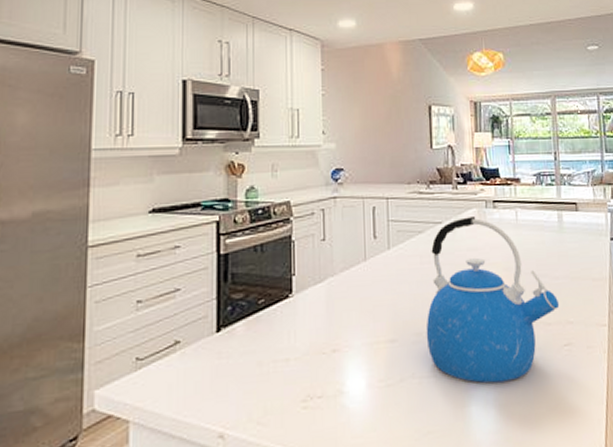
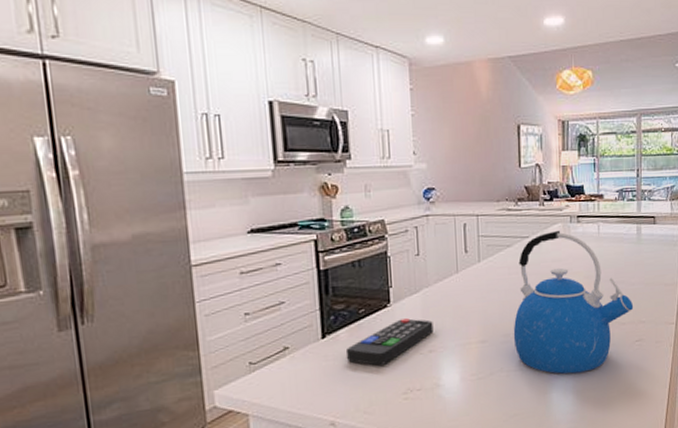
remote control: none [241,311,338,366] -> present [345,318,434,366]

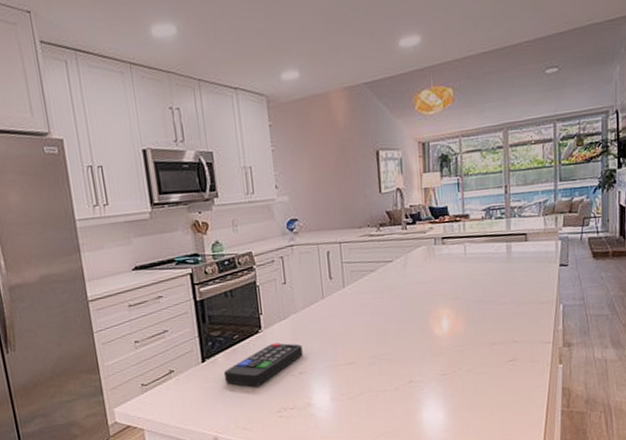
kettle: present [513,230,634,374] -> none [380,252,506,394]

